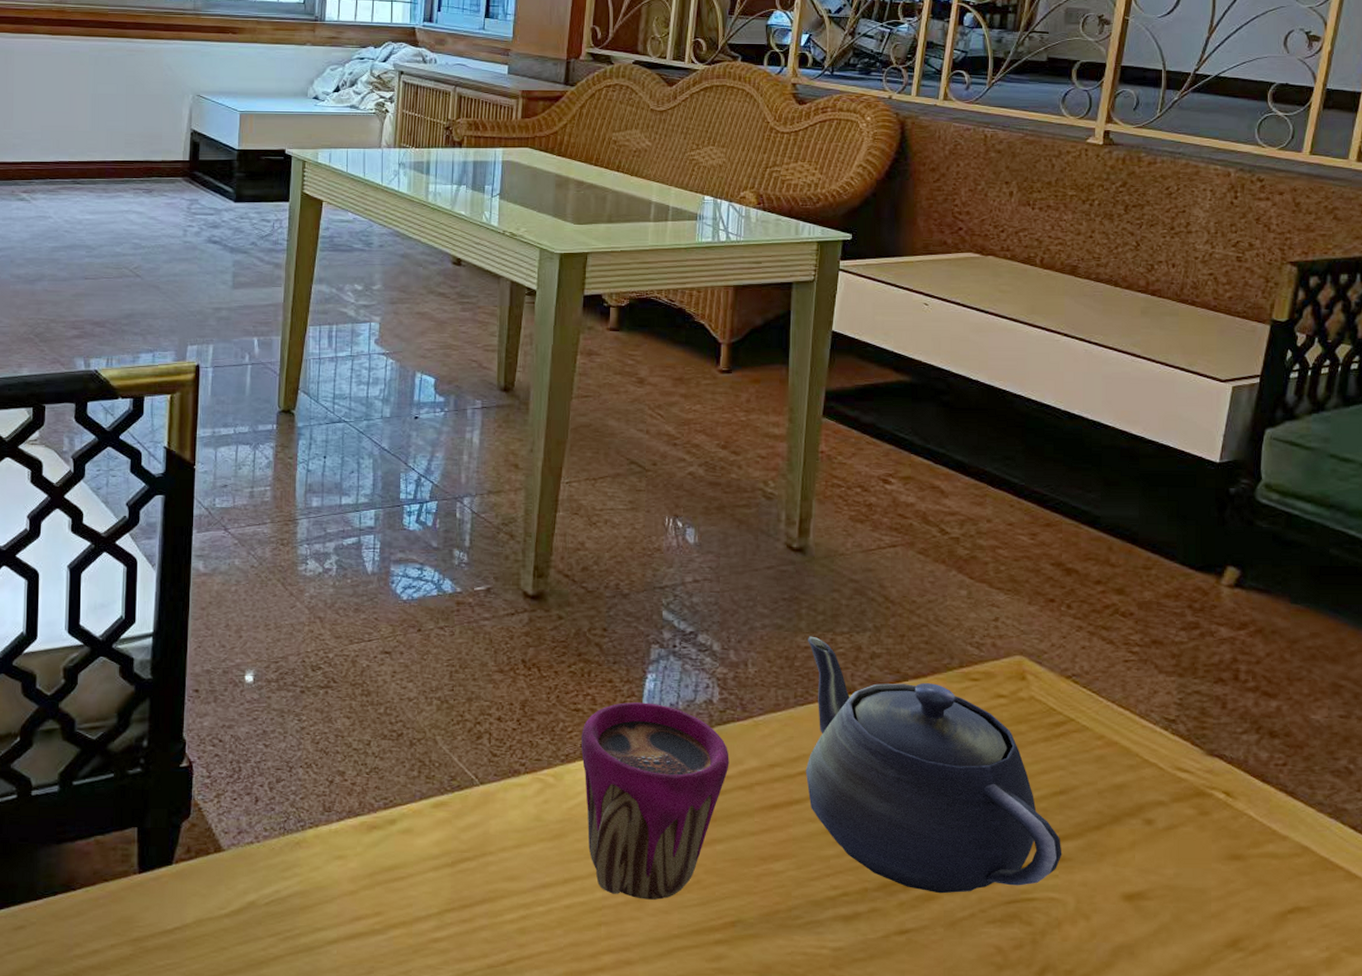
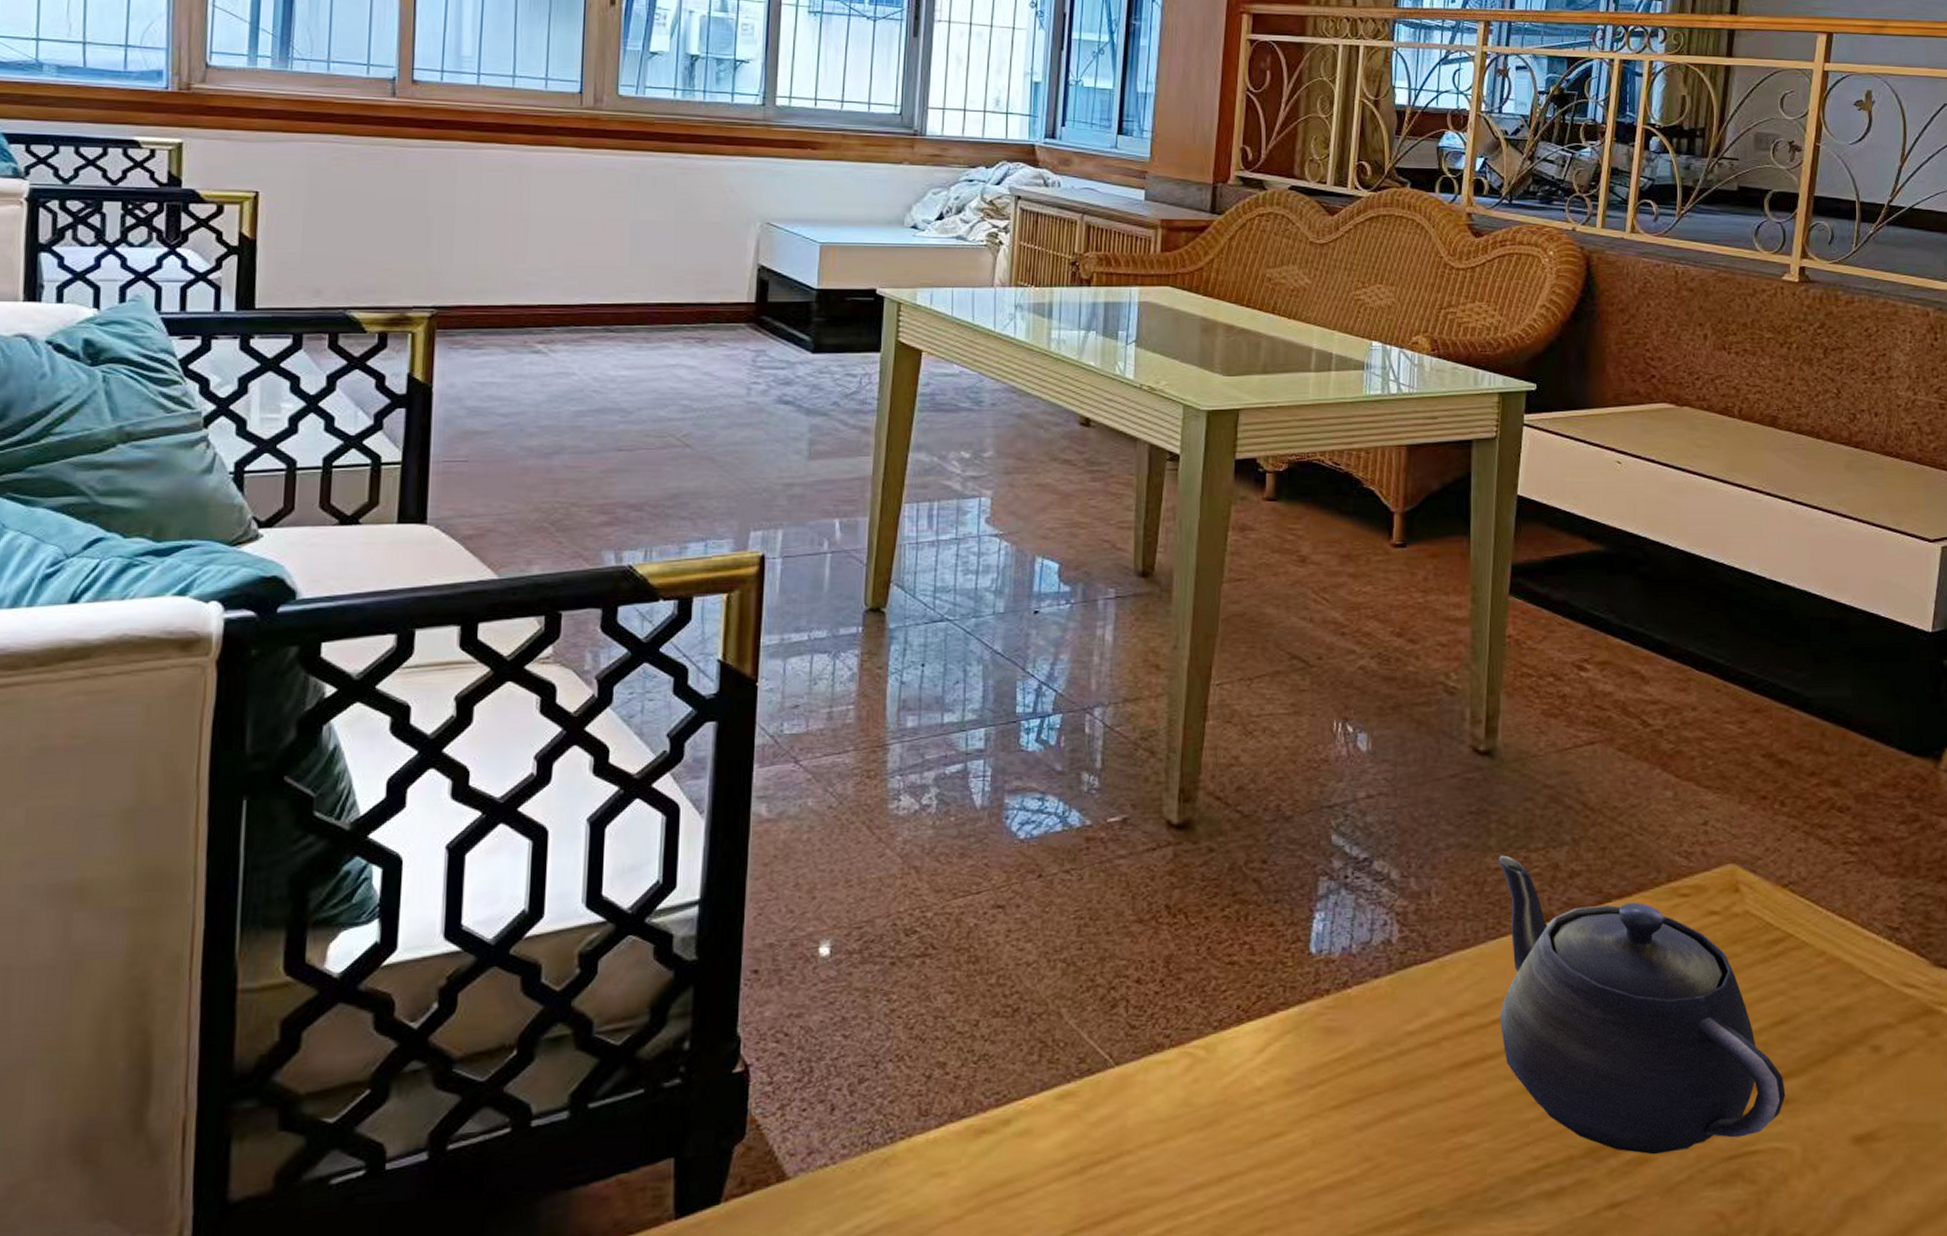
cup: present [581,702,729,900] -> none [1238,948,1412,1194]

